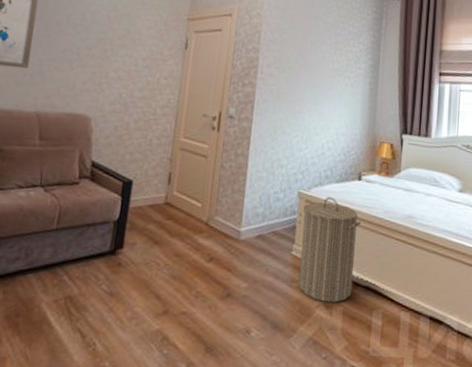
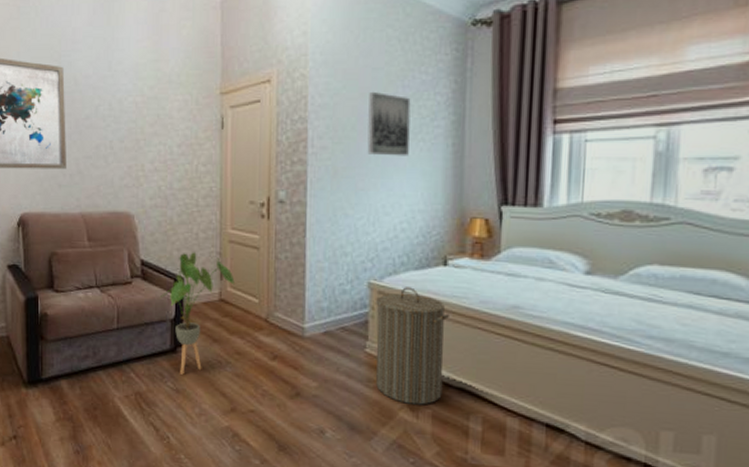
house plant: none [107,157,182,277] -> present [161,252,235,375]
wall art: none [305,34,341,89] -> present [367,91,411,156]

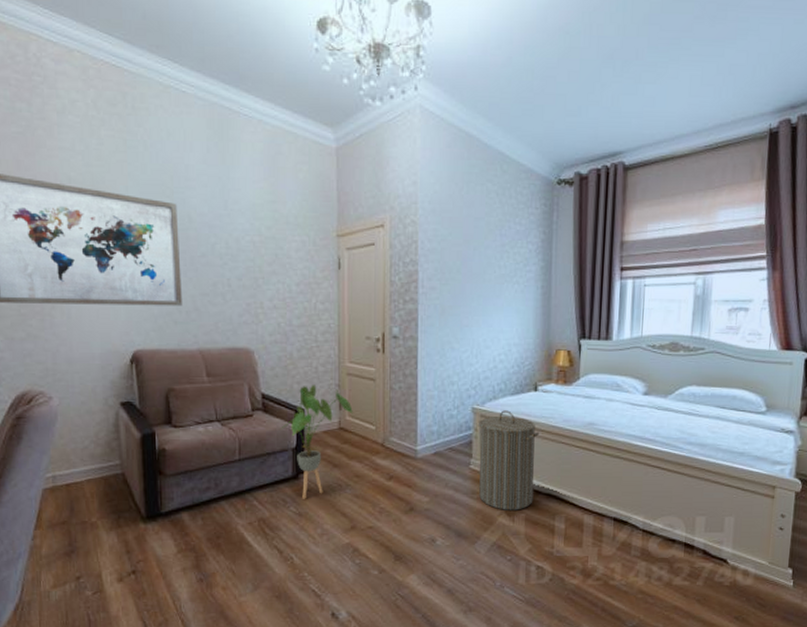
wall art: present [367,91,411,156] -> none [471,238,507,297]

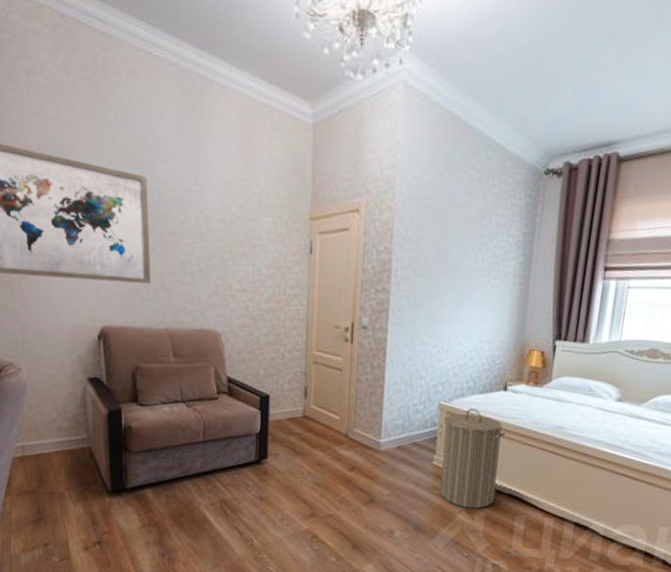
house plant: present [282,385,353,499] -> none [247,371,318,484]

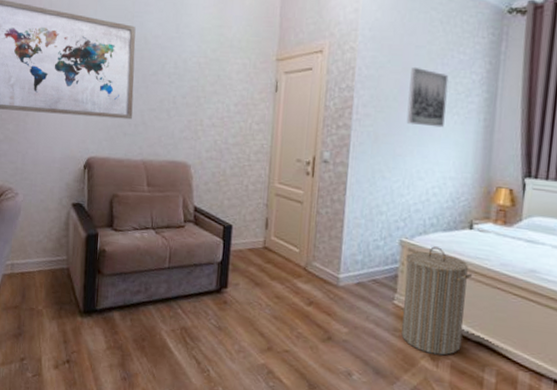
wall art: none [445,228,487,292] -> present [406,66,449,128]

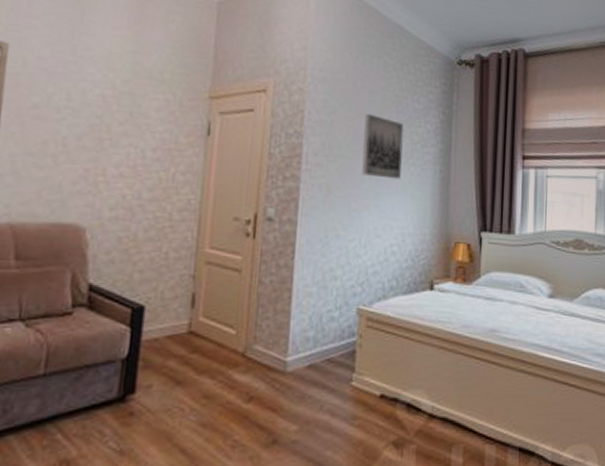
laundry hamper: present [401,246,472,356] -> none [361,312,434,441]

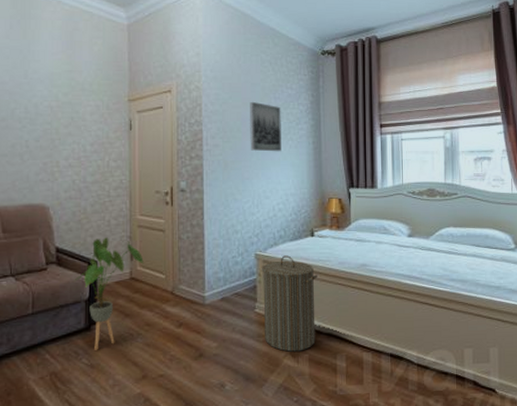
house plant: none [111,275,209,430] -> present [75,237,144,350]
laundry hamper: none [361,312,434,441] -> present [262,255,317,352]

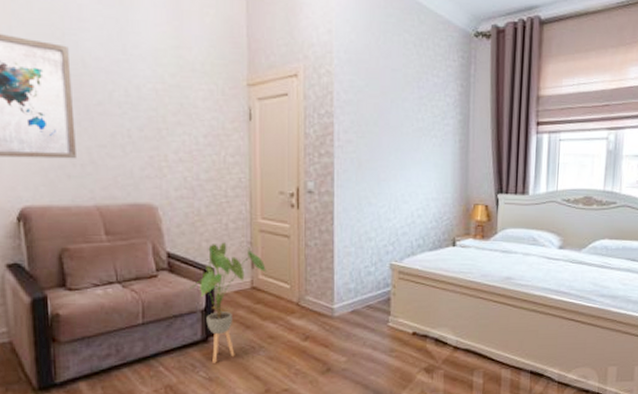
wall art: present [250,101,281,152] -> none [388,90,425,151]
laundry hamper: present [262,255,317,352] -> none [397,266,457,367]

